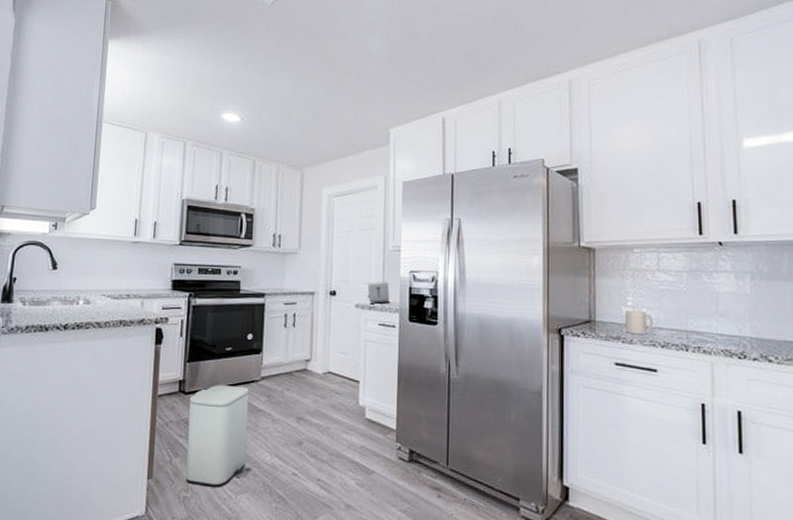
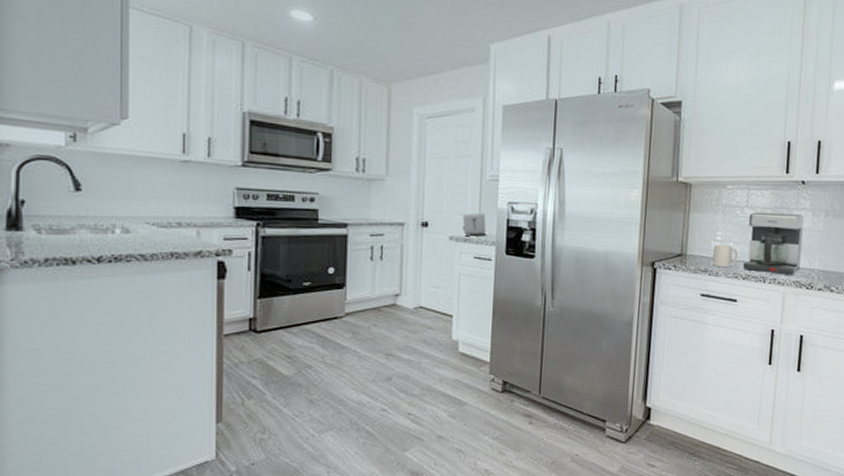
pedal bin: present [185,385,253,488] -> none [261,322,337,428]
coffee maker: none [660,275,729,343] -> present [742,212,804,275]

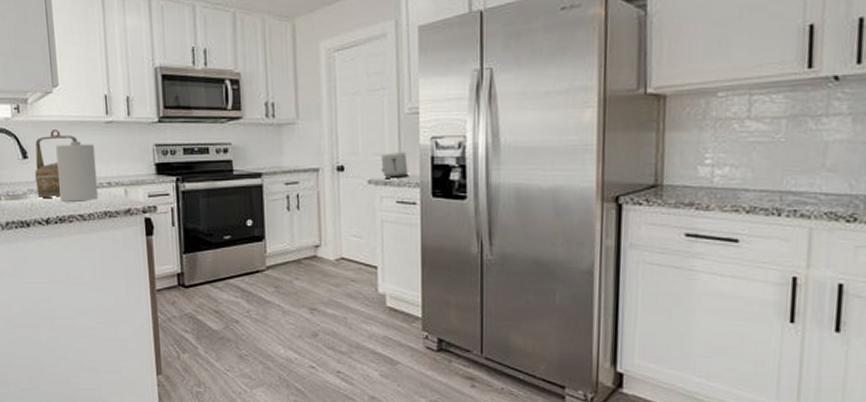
decorative basket: none [87,163,146,236] -> present [34,130,78,199]
paper towel holder: none [118,177,166,241] -> present [56,141,99,202]
mug: present [712,244,739,268] -> none [700,169,739,200]
coffee maker: present [742,212,804,275] -> none [745,122,839,205]

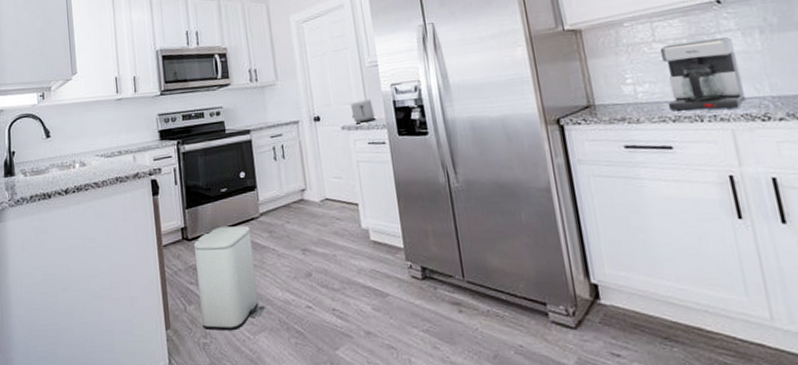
decorative basket: present [34,130,78,199] -> none [55,110,93,172]
paper towel holder: present [56,141,99,202] -> none [74,118,111,173]
pedal bin: none [190,277,266,383] -> present [193,225,266,331]
coffee maker: none [745,122,839,205] -> present [659,37,746,112]

